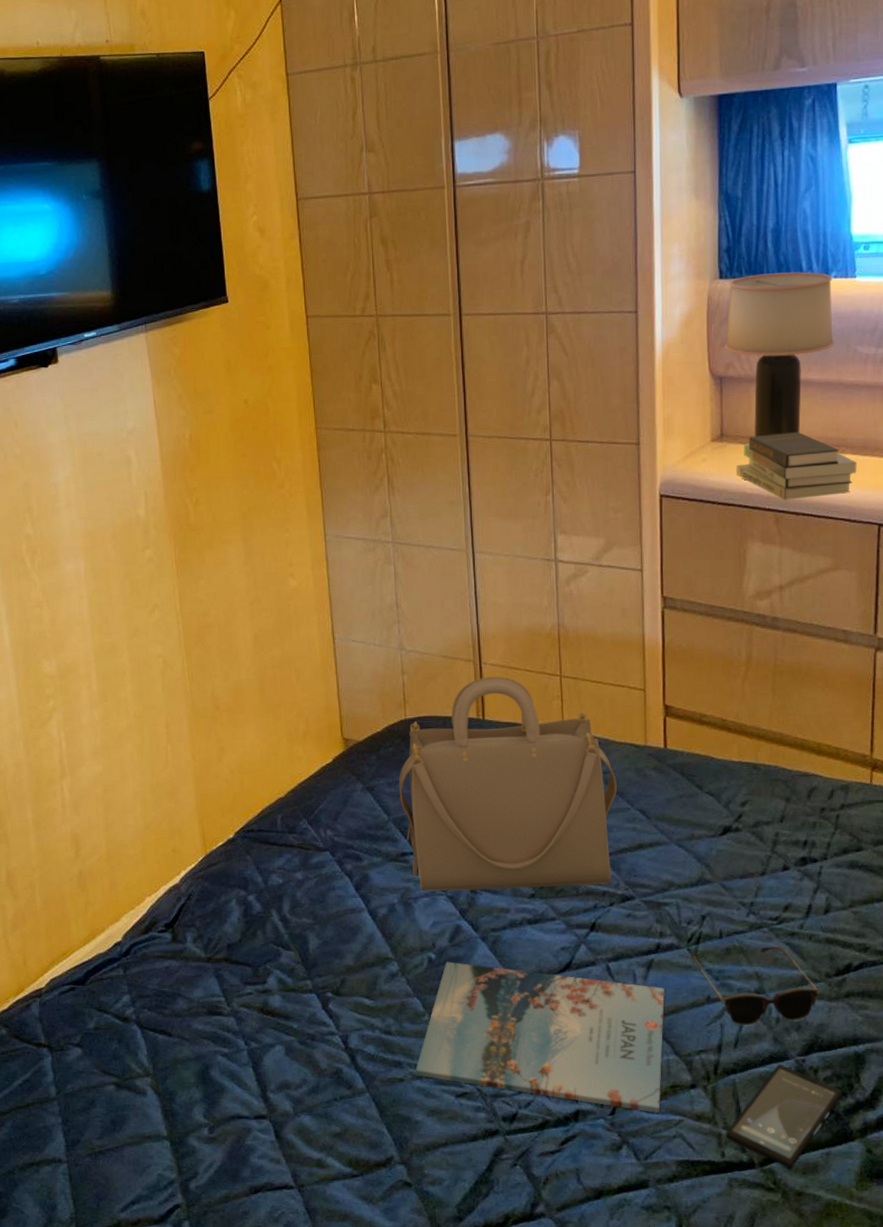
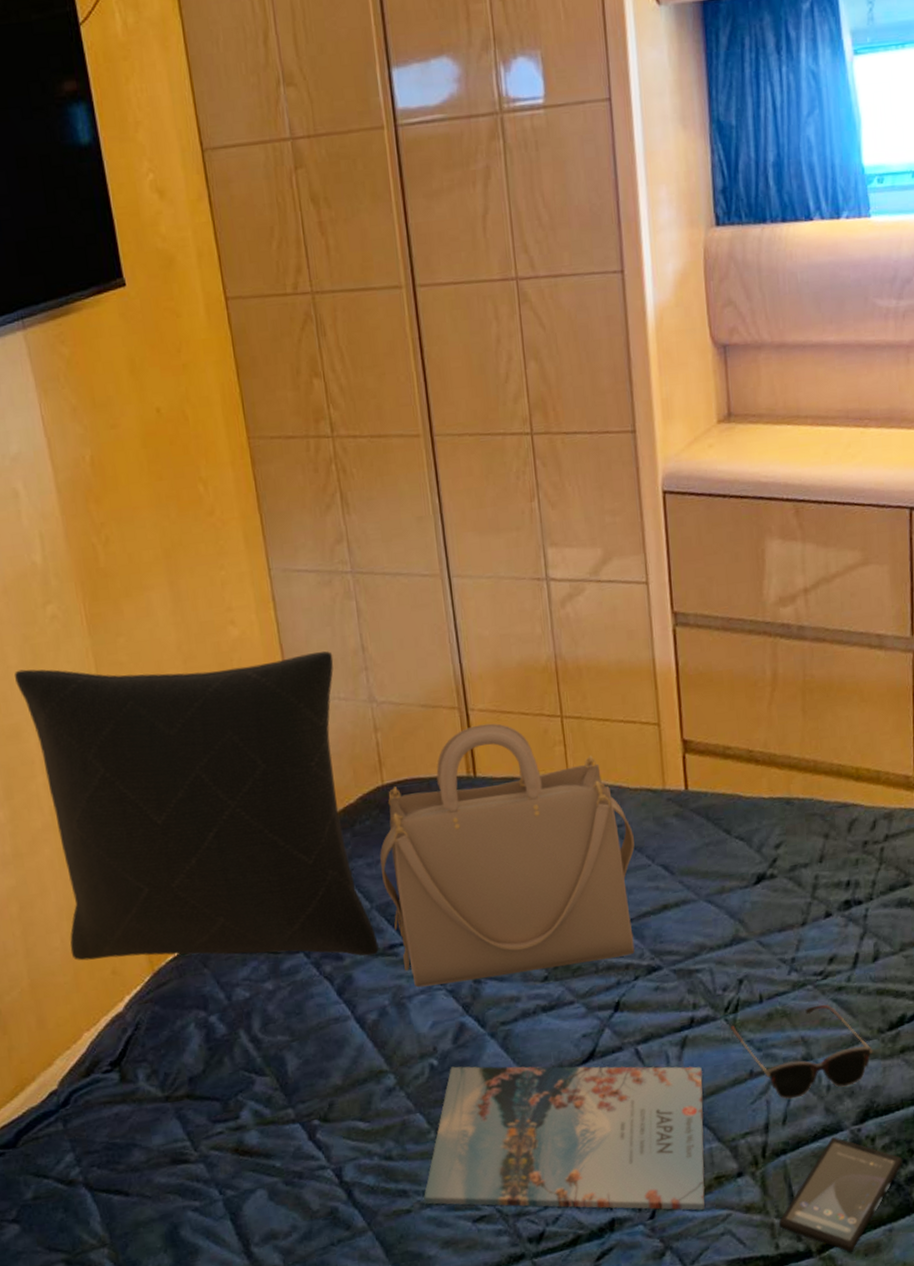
pillow: none [116,599,392,860] -> present [14,650,379,961]
table lamp: present [724,271,834,437] -> none [726,212,850,414]
books: present [736,431,857,500] -> none [747,405,883,487]

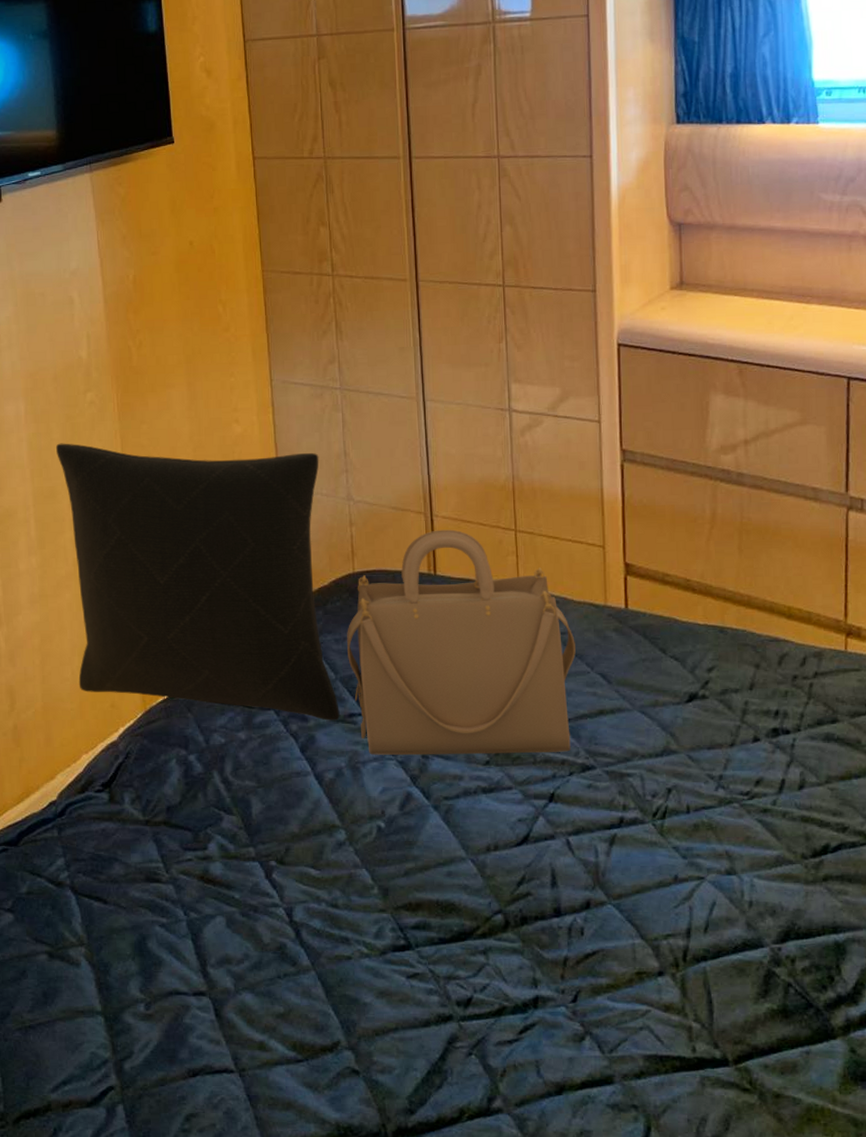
magazine: present [424,1066,705,1211] -> none [364,831,630,1003]
sunglasses: present [731,1004,873,1099] -> none [658,823,796,909]
smartphone: present [778,1136,903,1252] -> none [696,951,823,1068]

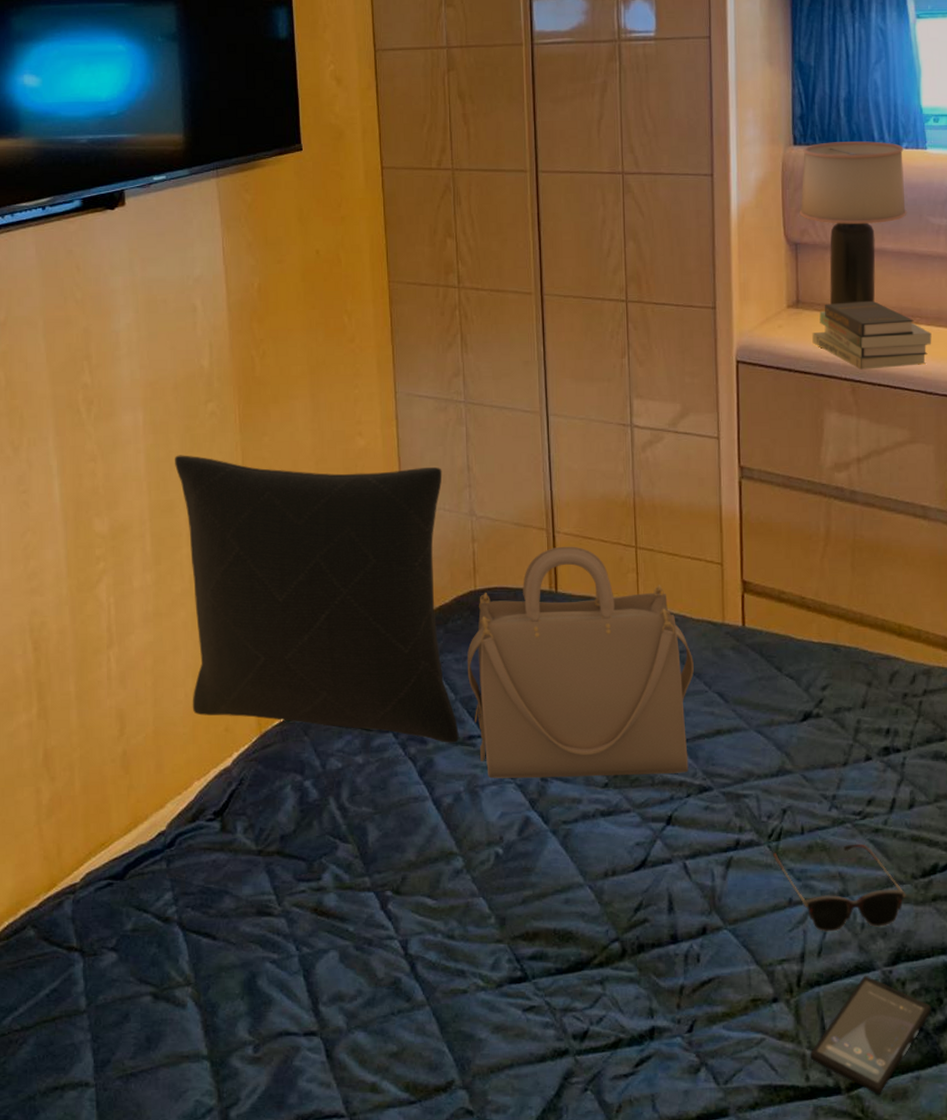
sunglasses: none [658,823,796,909] -> present [773,843,906,932]
table lamp: none [683,117,797,285] -> present [799,141,907,305]
smartphone: none [696,951,823,1068] -> present [809,975,932,1095]
books: none [697,280,824,351] -> present [812,300,932,370]

